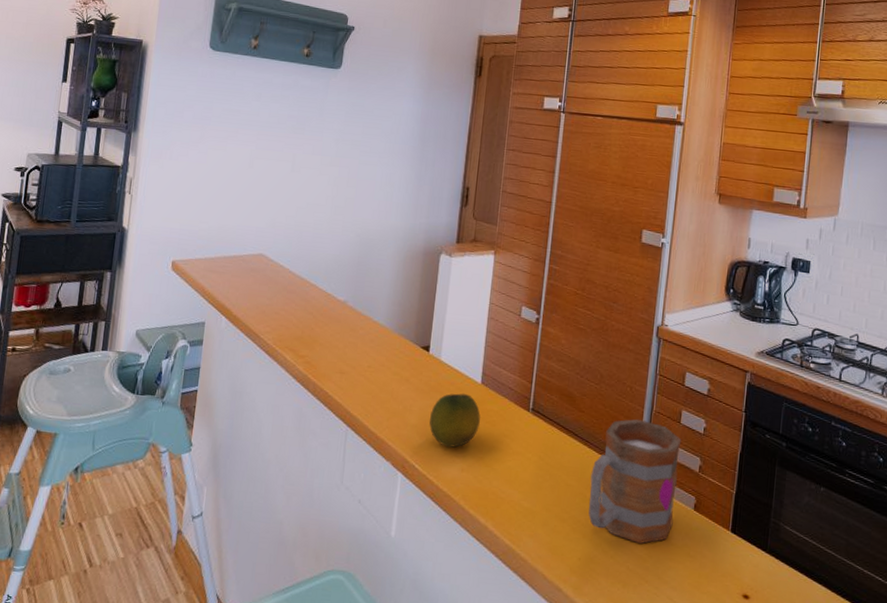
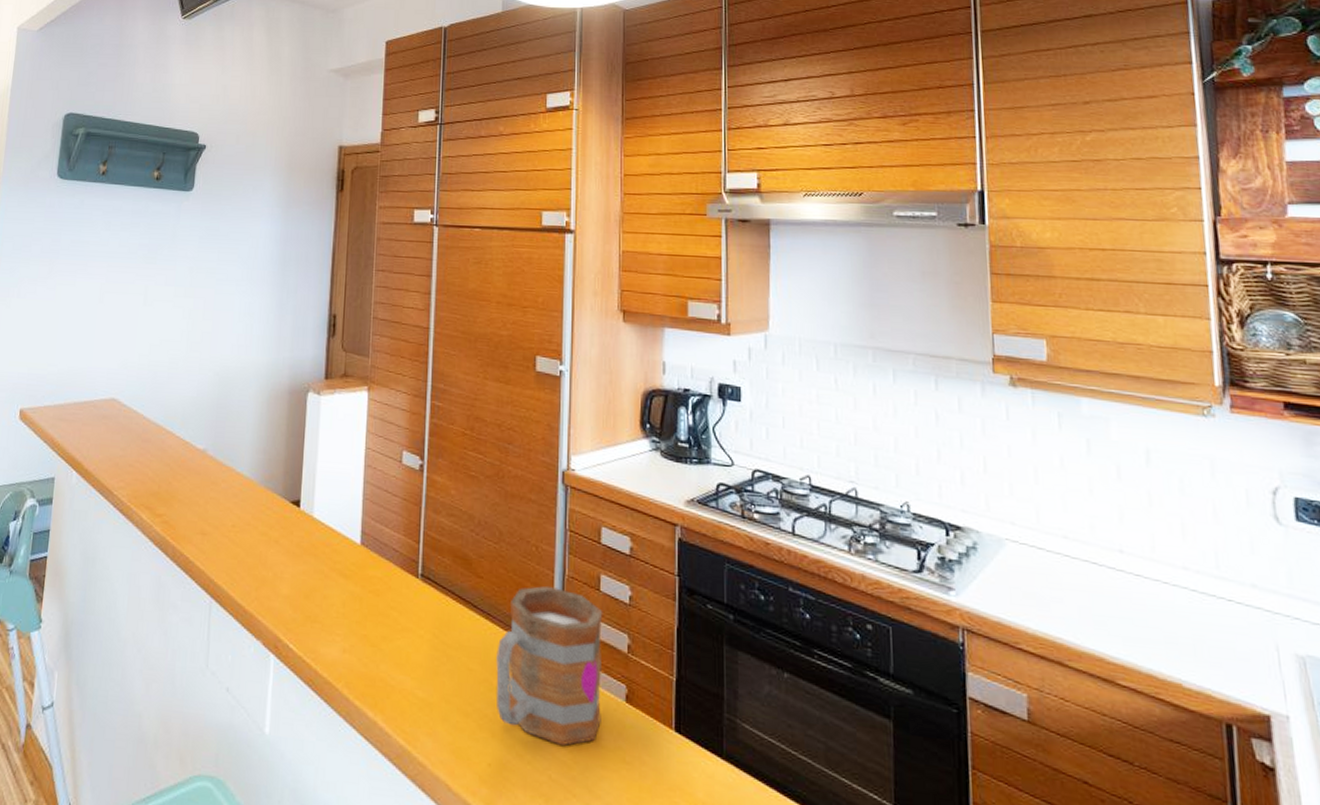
fruit: present [429,393,481,448] -> none [304,556,362,623]

